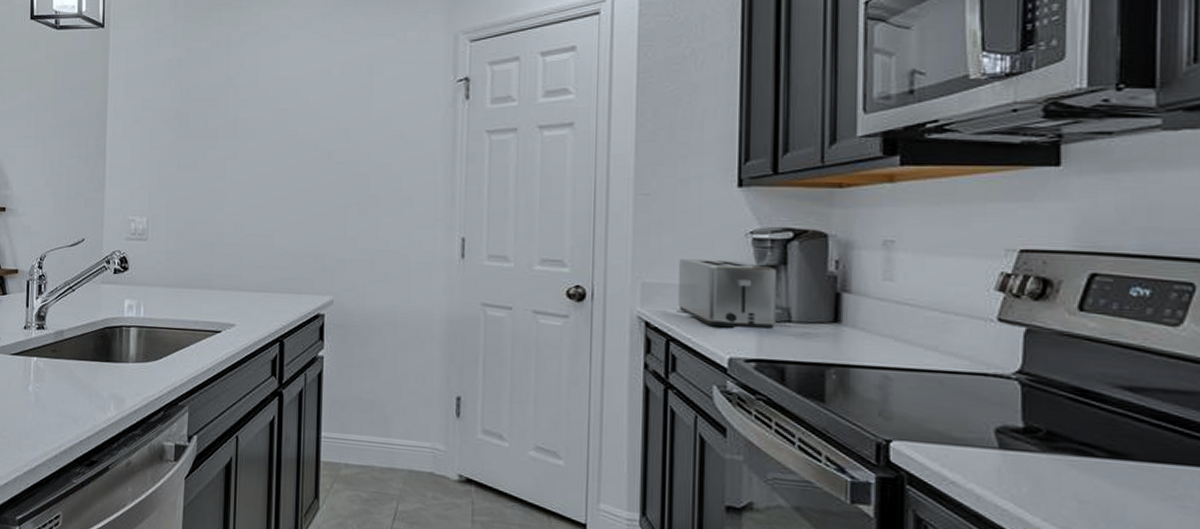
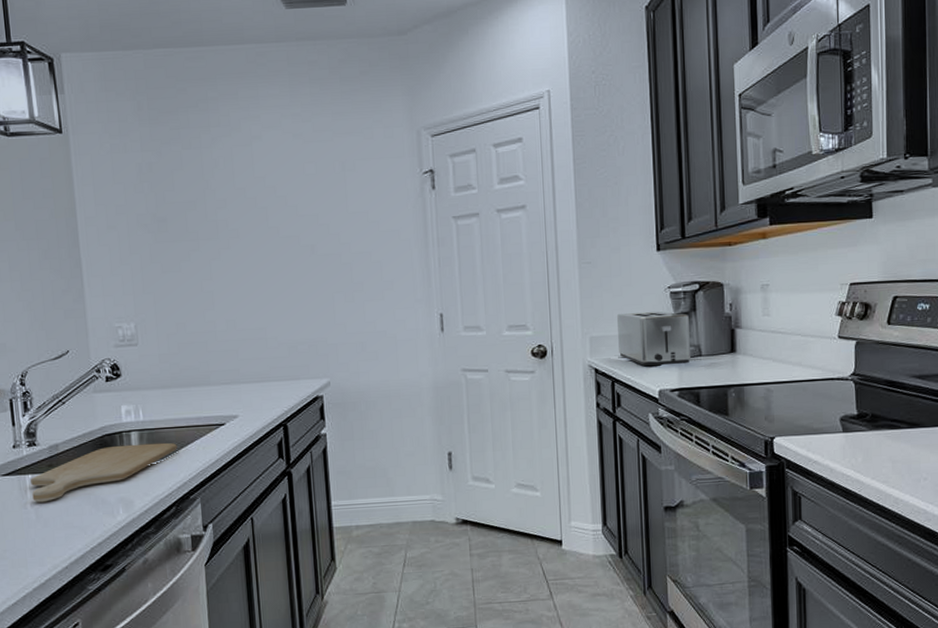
chopping board: none [34,339,172,387] -> present [31,442,177,503]

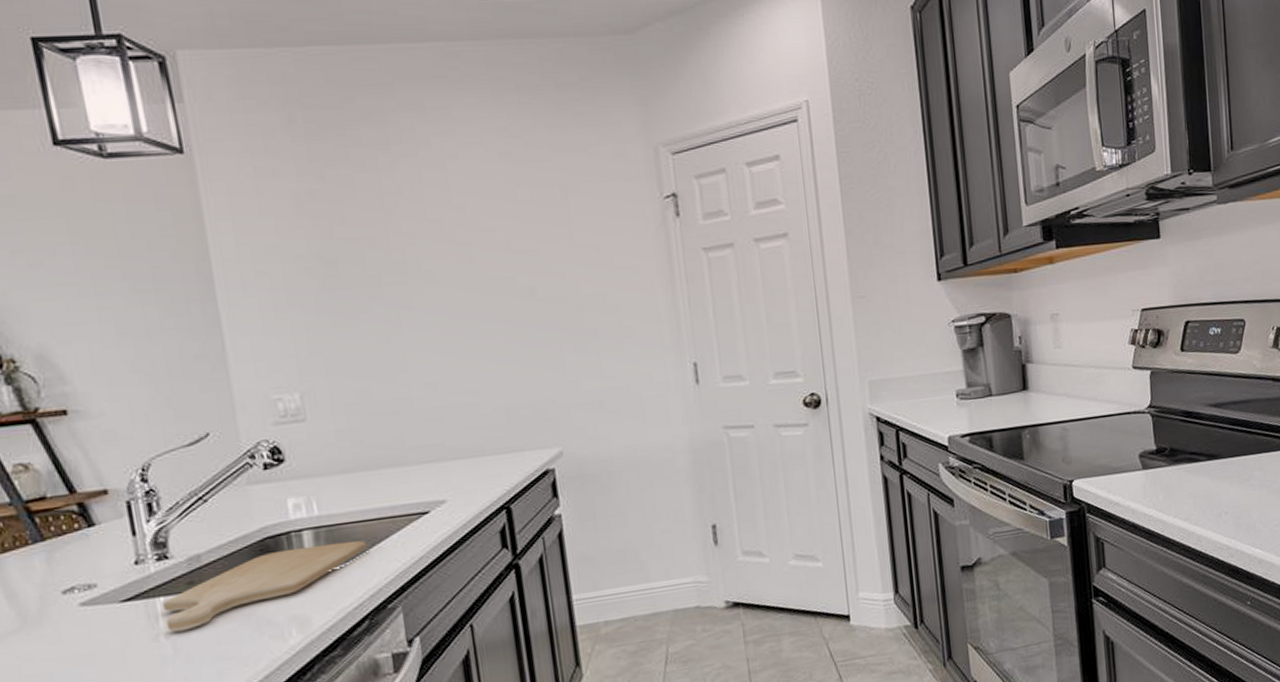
toaster: present [617,310,690,367] -> none [898,347,980,411]

